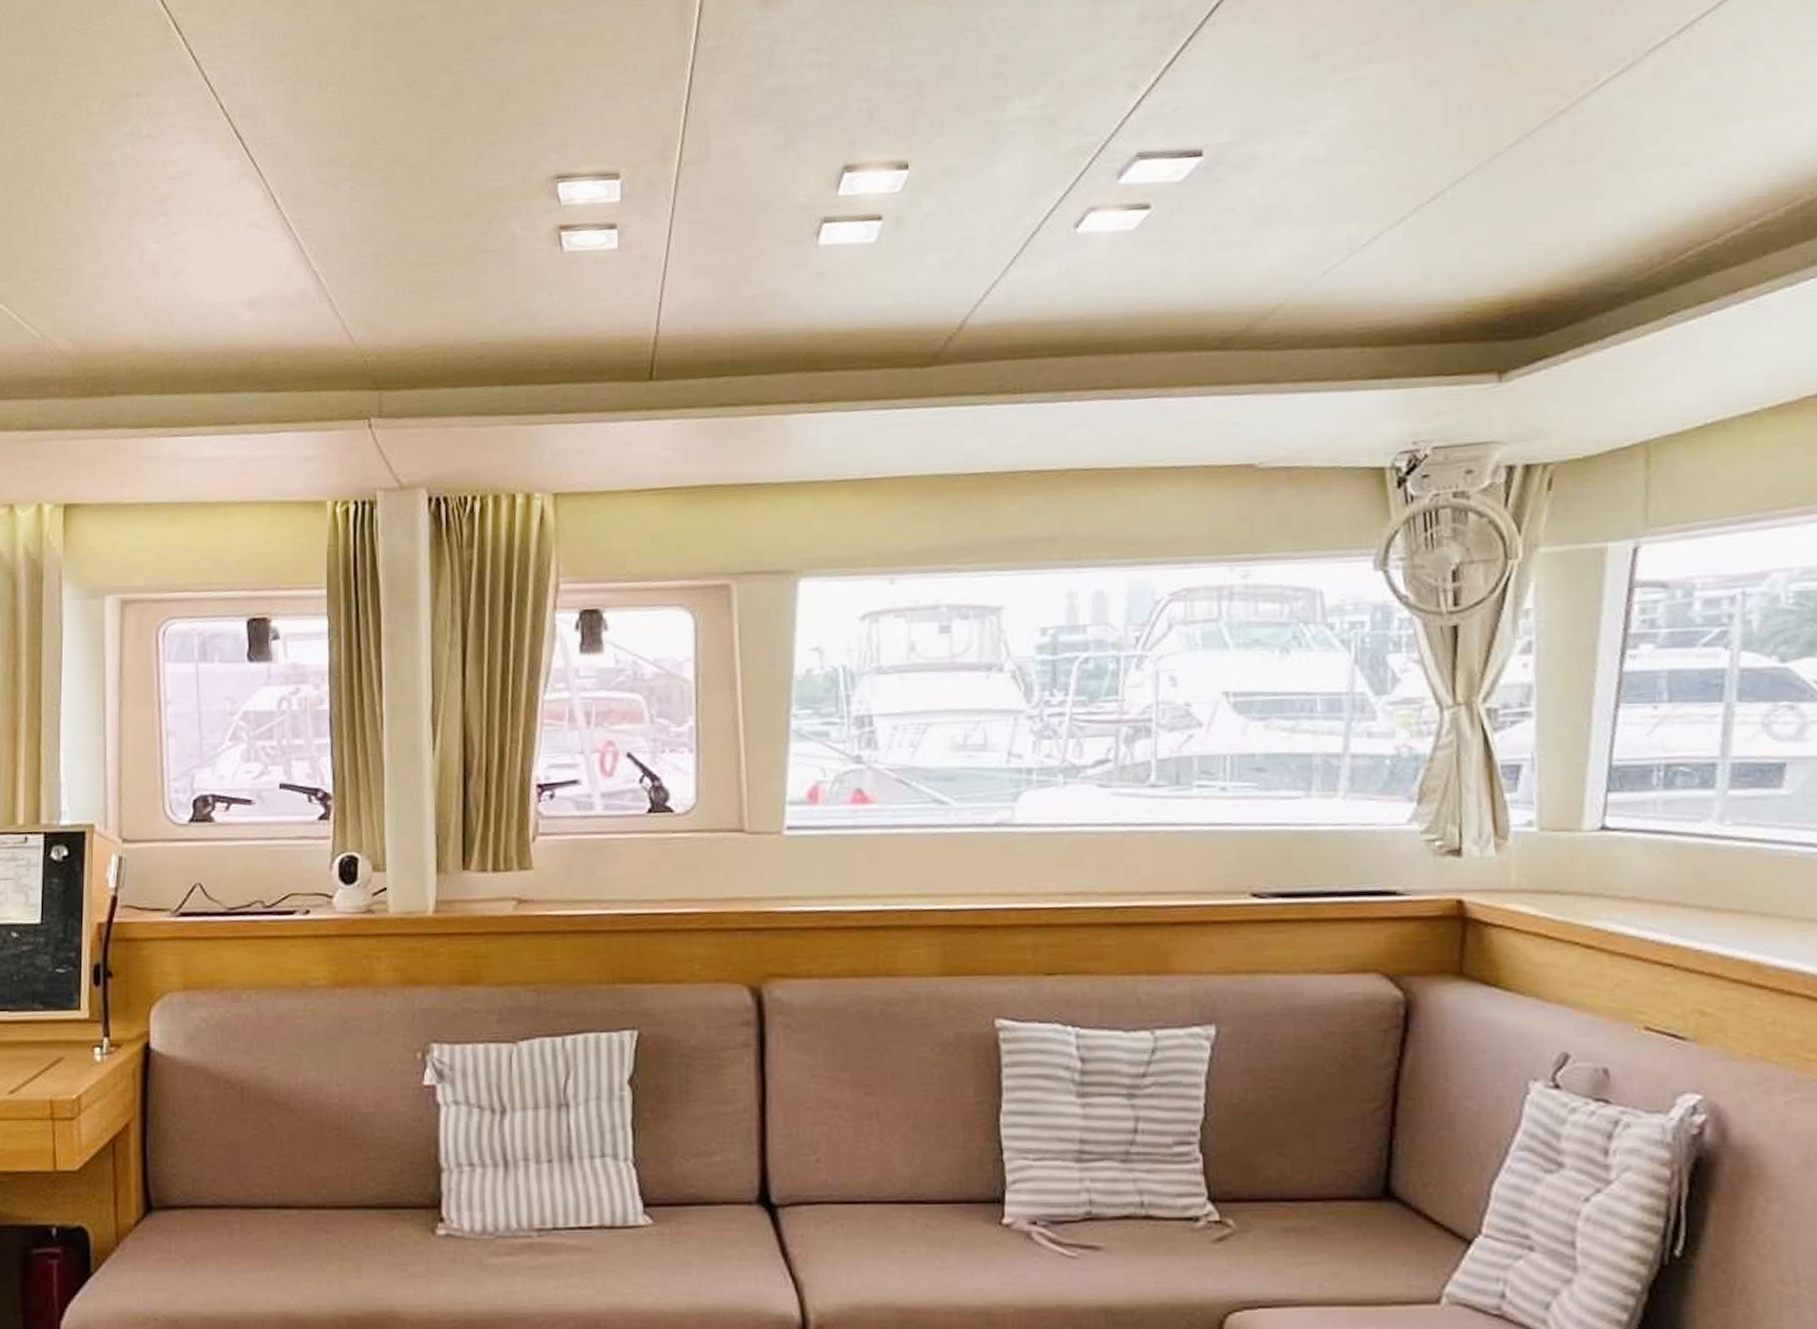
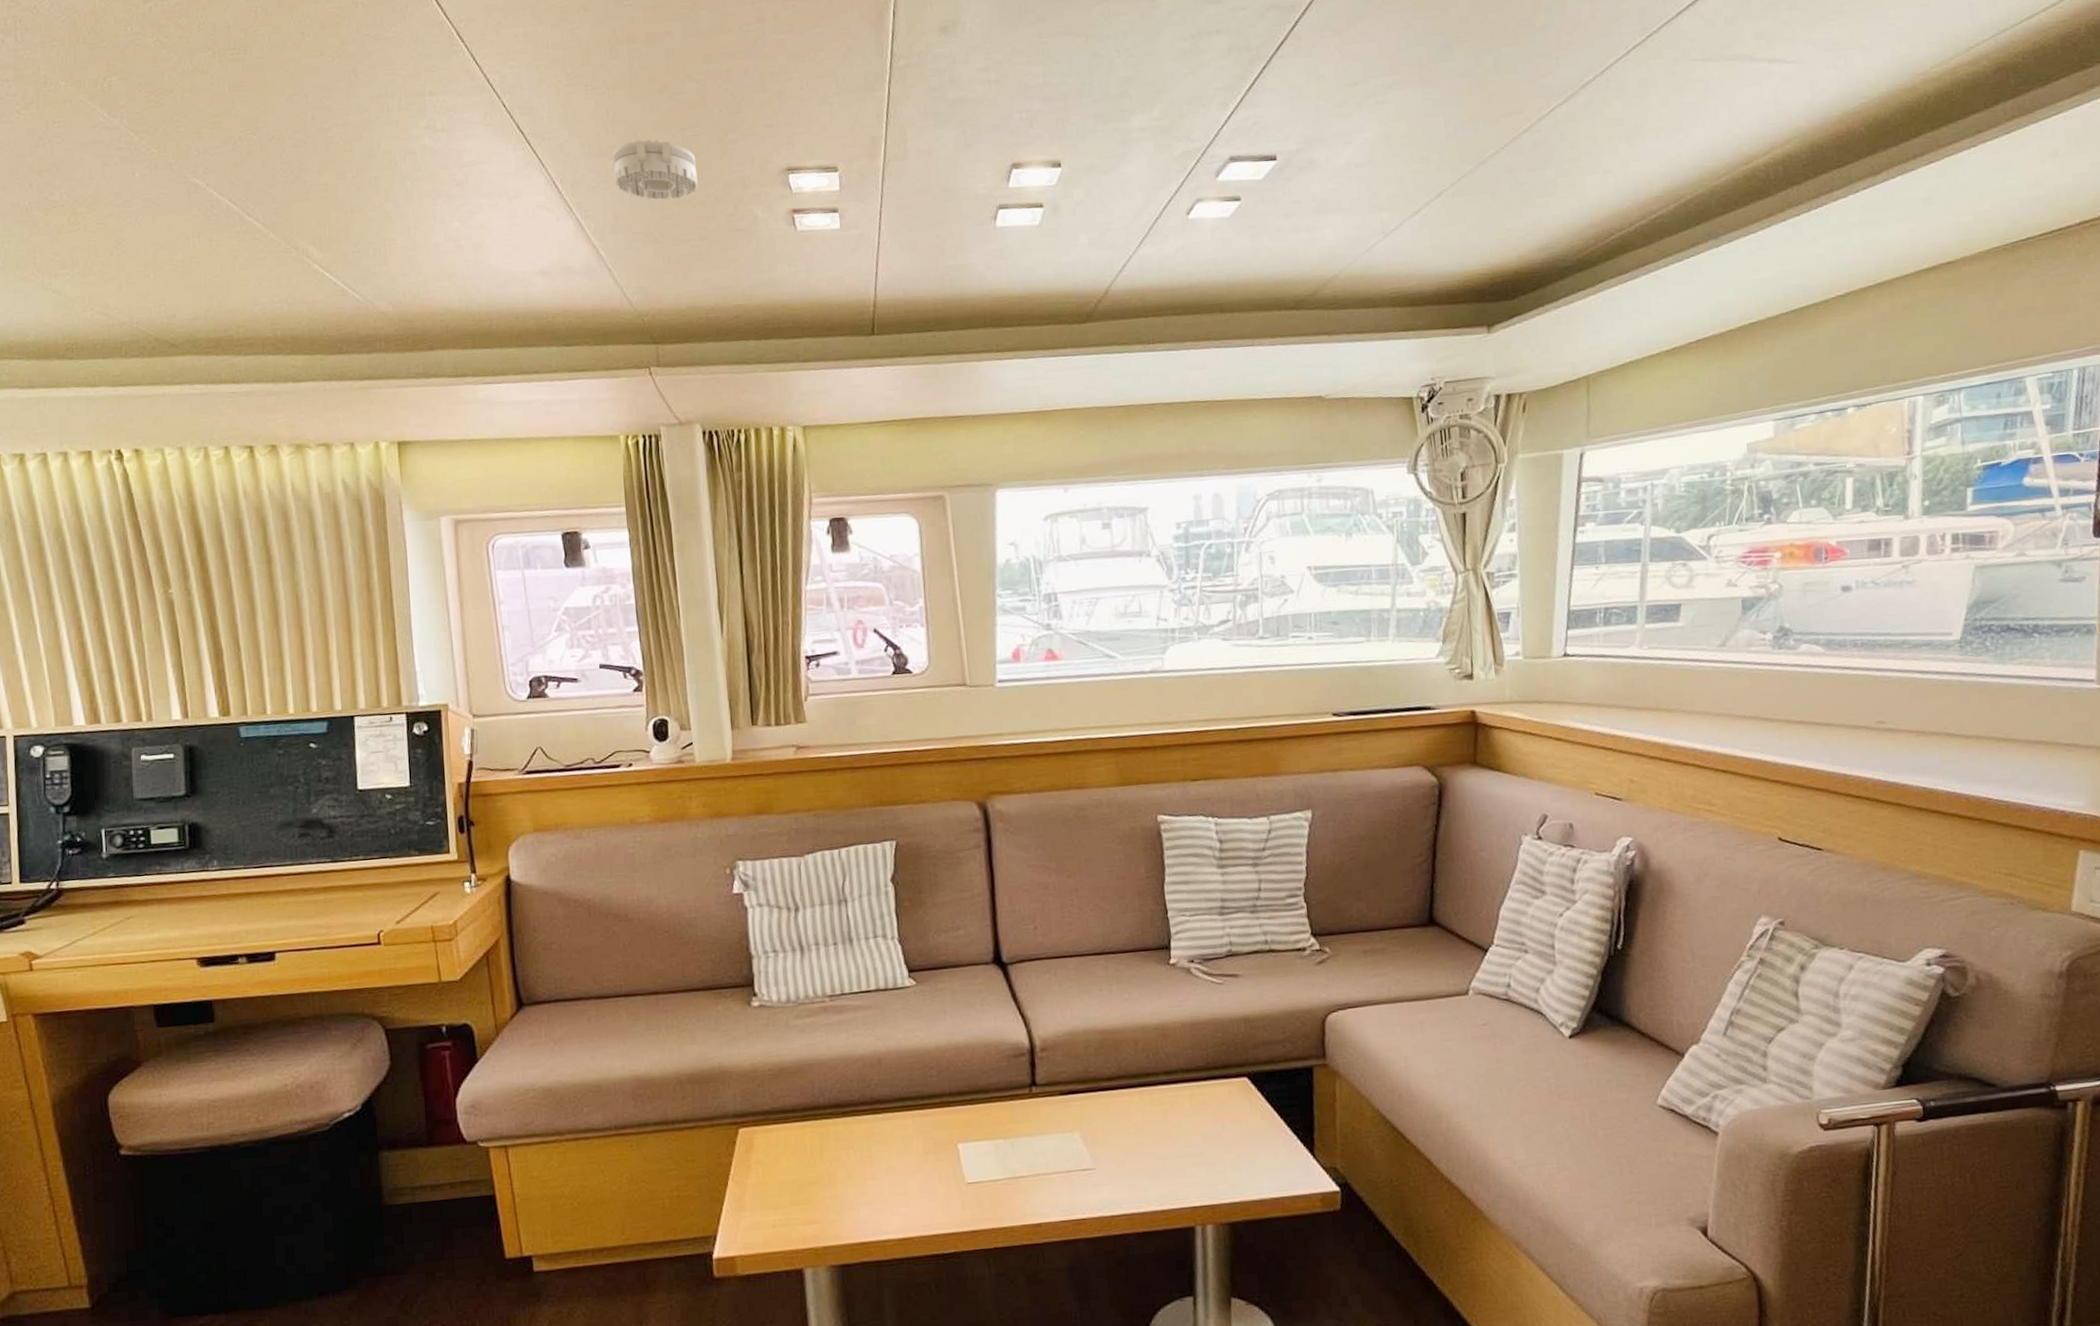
smoke detector: none [344,143,445,216] -> present [612,139,698,200]

